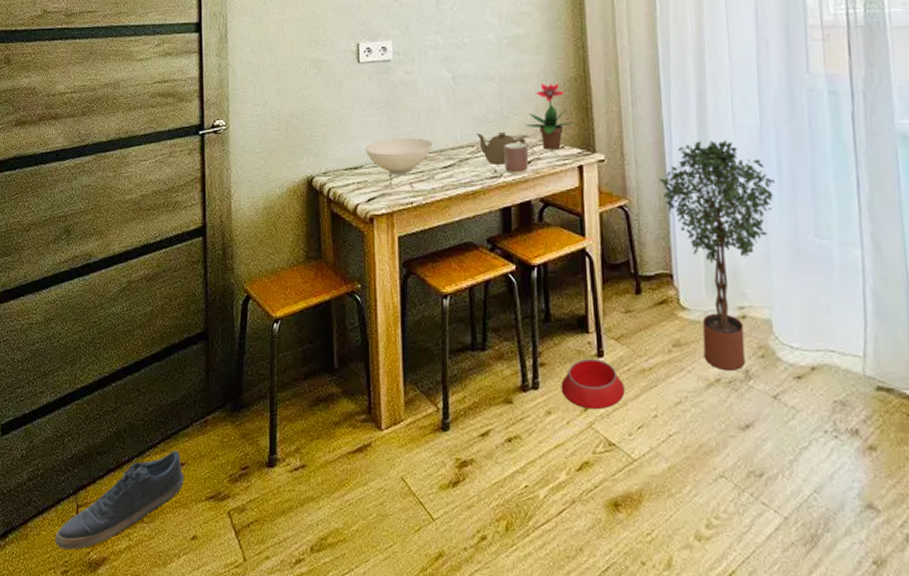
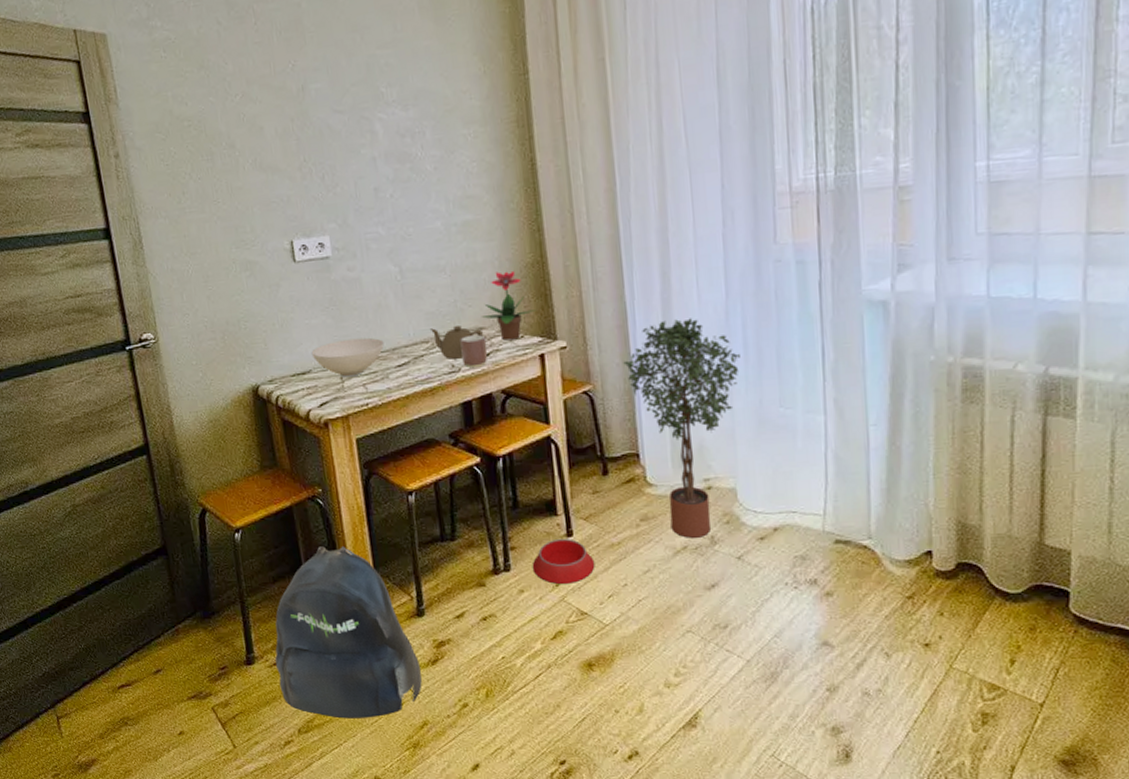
shoe: present [54,450,184,550] -> none [39,659,163,756]
backpack: none [297,345,441,542] -> present [275,546,422,719]

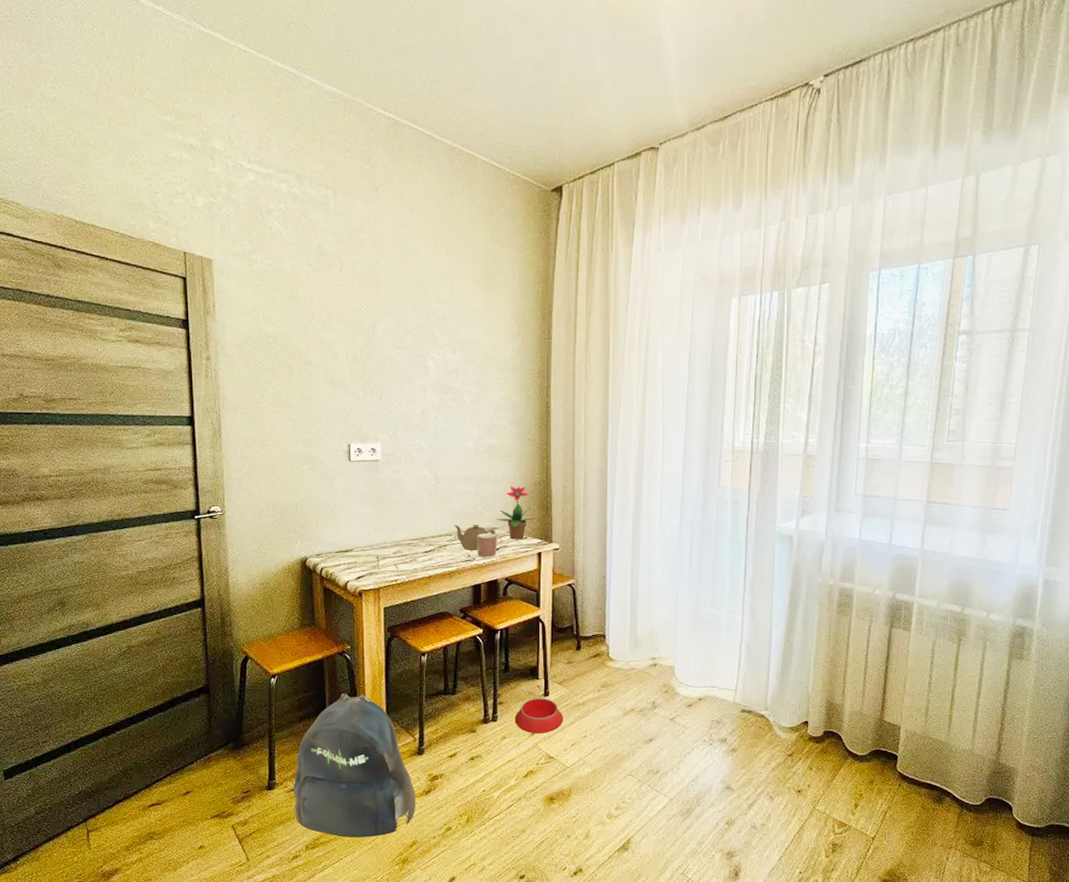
bowl: present [311,337,384,377] -> none [355,527,416,557]
potted tree: present [623,318,740,538] -> none [600,535,686,702]

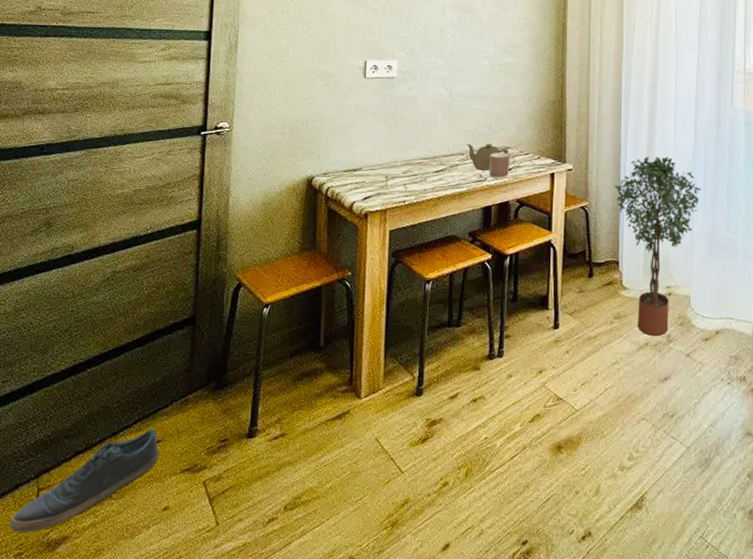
shoe: none [67,782,191,865] -> present [9,429,160,532]
backpack: present [293,693,416,838] -> none [275,325,411,496]
potted flower: present [496,486,539,540] -> none [510,105,553,160]
pet bowl: present [514,698,564,733] -> none [521,331,574,371]
potted tree: none [600,535,686,702] -> present [614,156,701,336]

